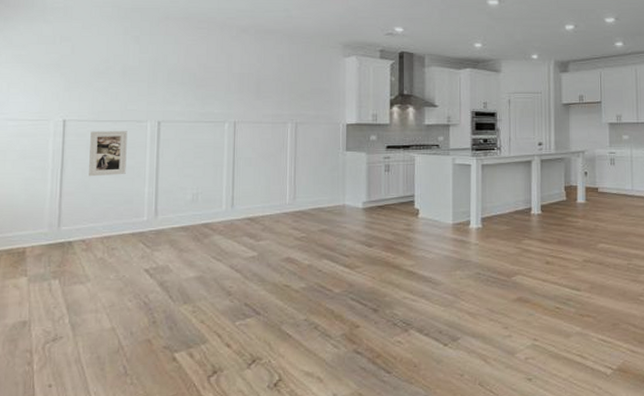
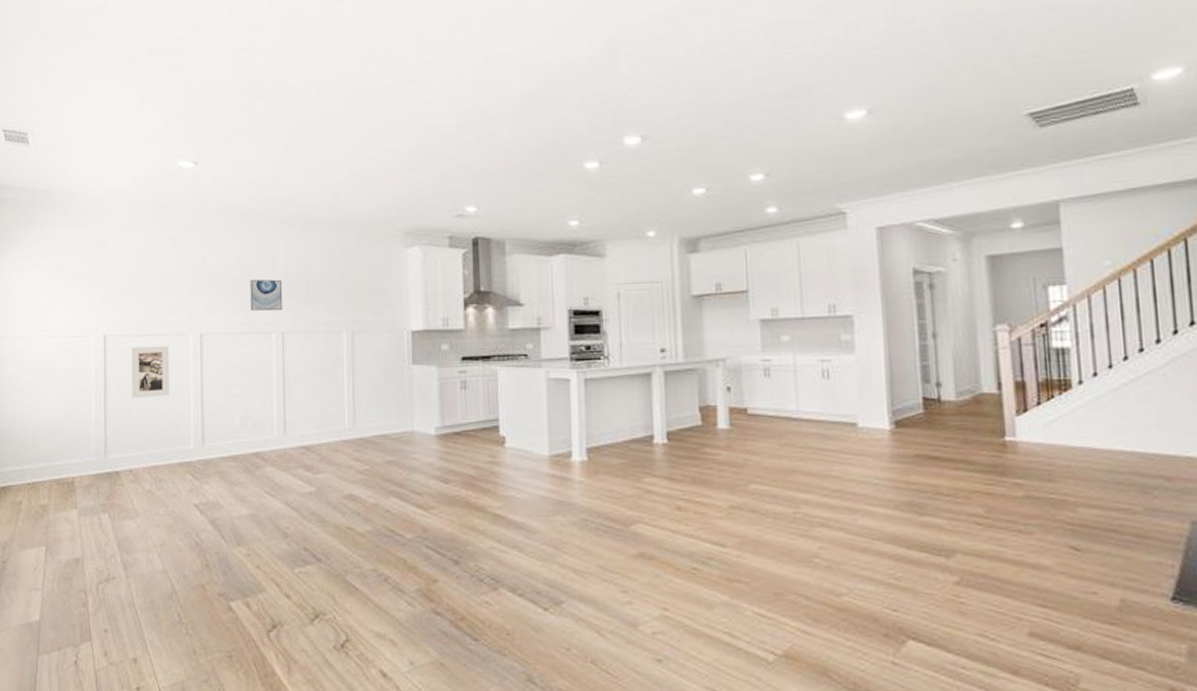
wall art: none [206,76,237,104] -> present [250,279,283,311]

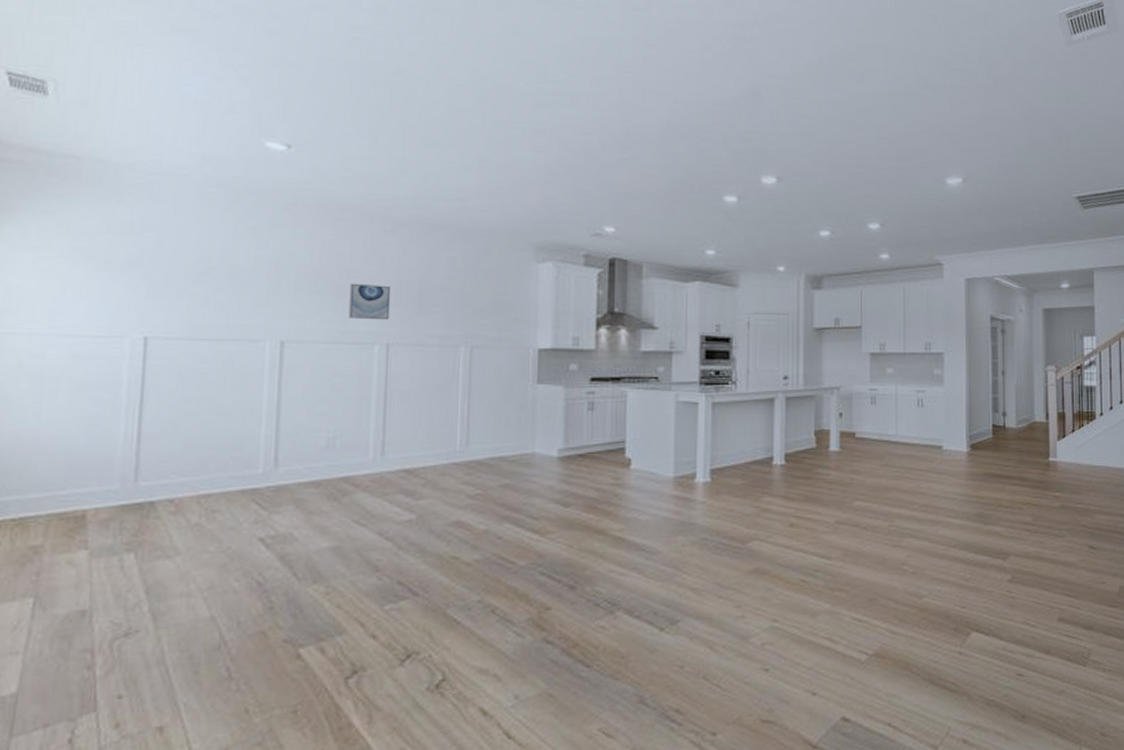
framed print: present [132,346,170,399] -> none [180,353,237,414]

